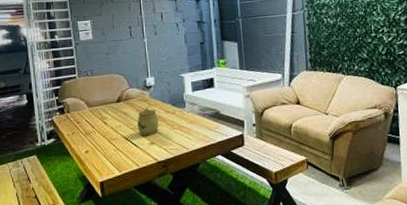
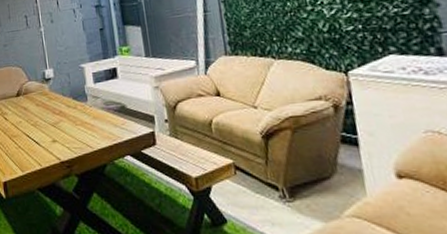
jar: present [137,107,159,136] -> none [38,102,61,133]

